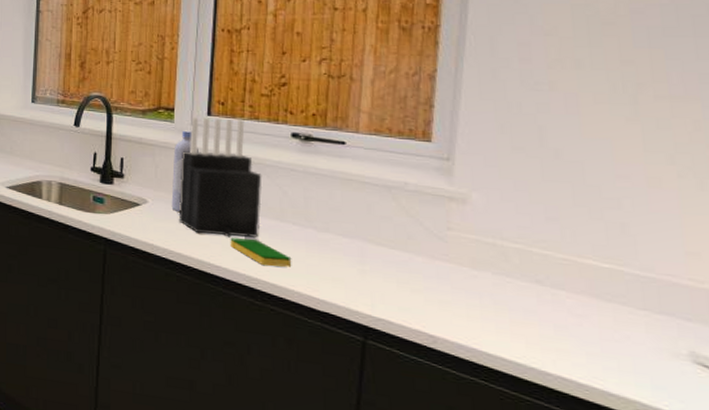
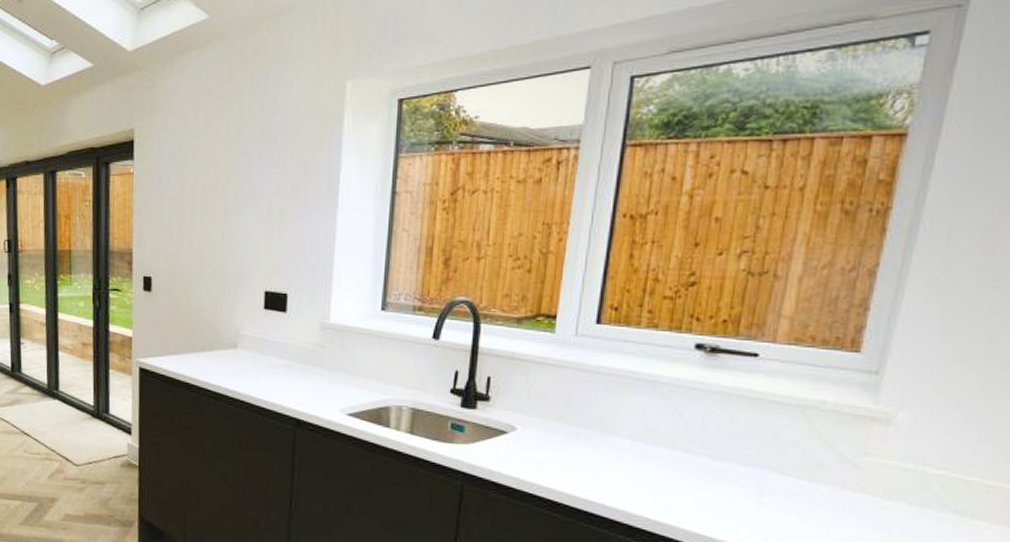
bottle: present [171,130,198,213] -> none [544,342,582,441]
knife block: present [178,117,262,239] -> none [551,325,656,470]
dish sponge: present [230,238,292,267] -> none [610,469,680,502]

